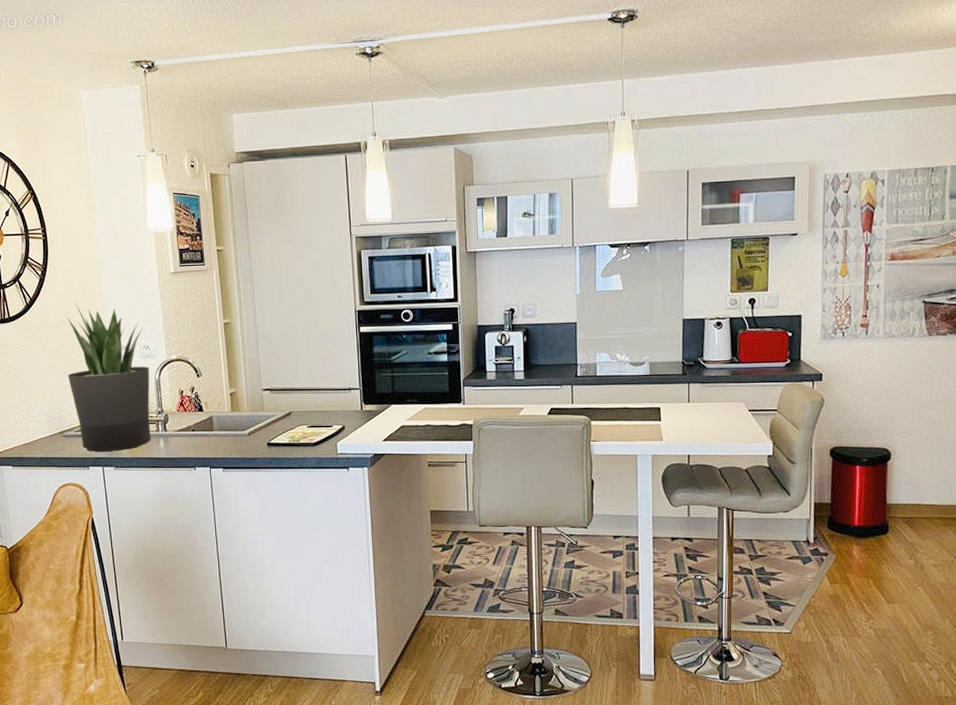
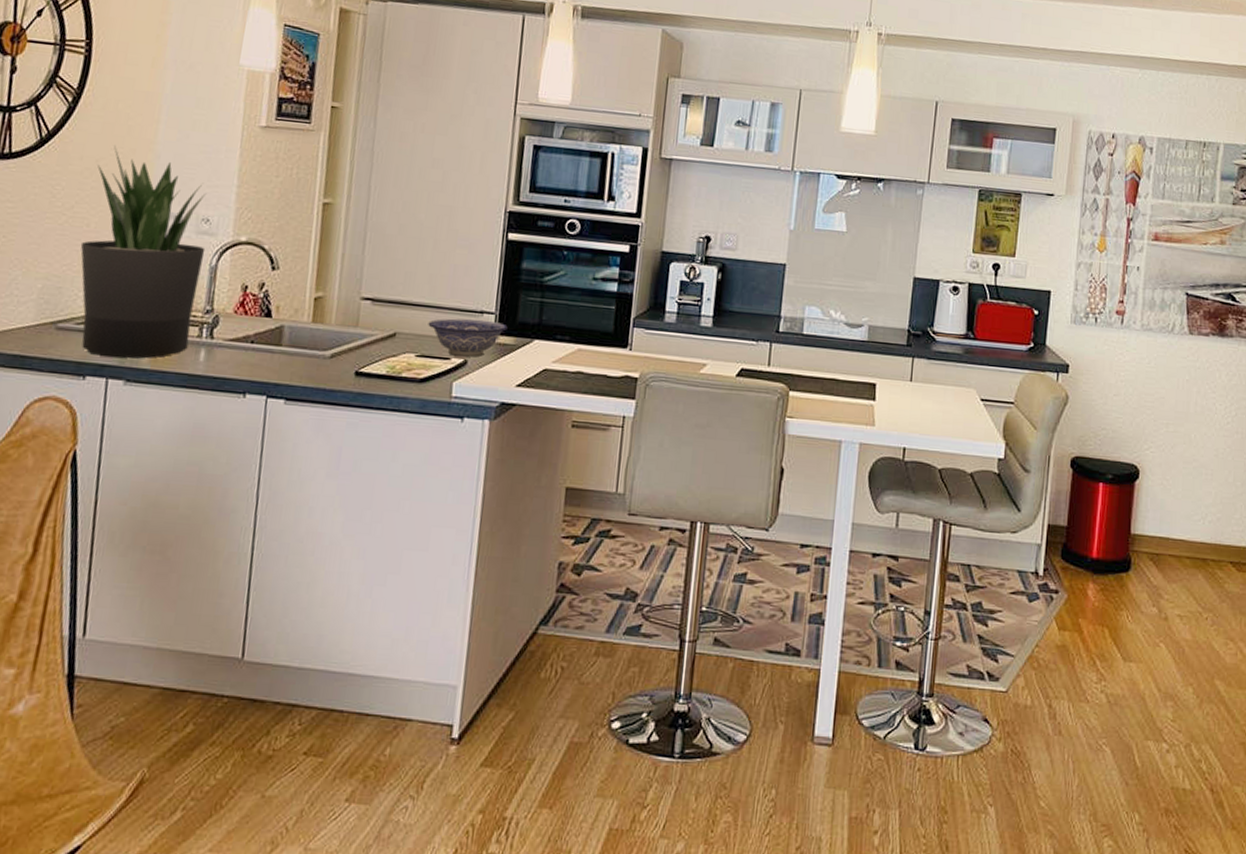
decorative bowl: none [312,394,370,423] -> present [428,318,508,357]

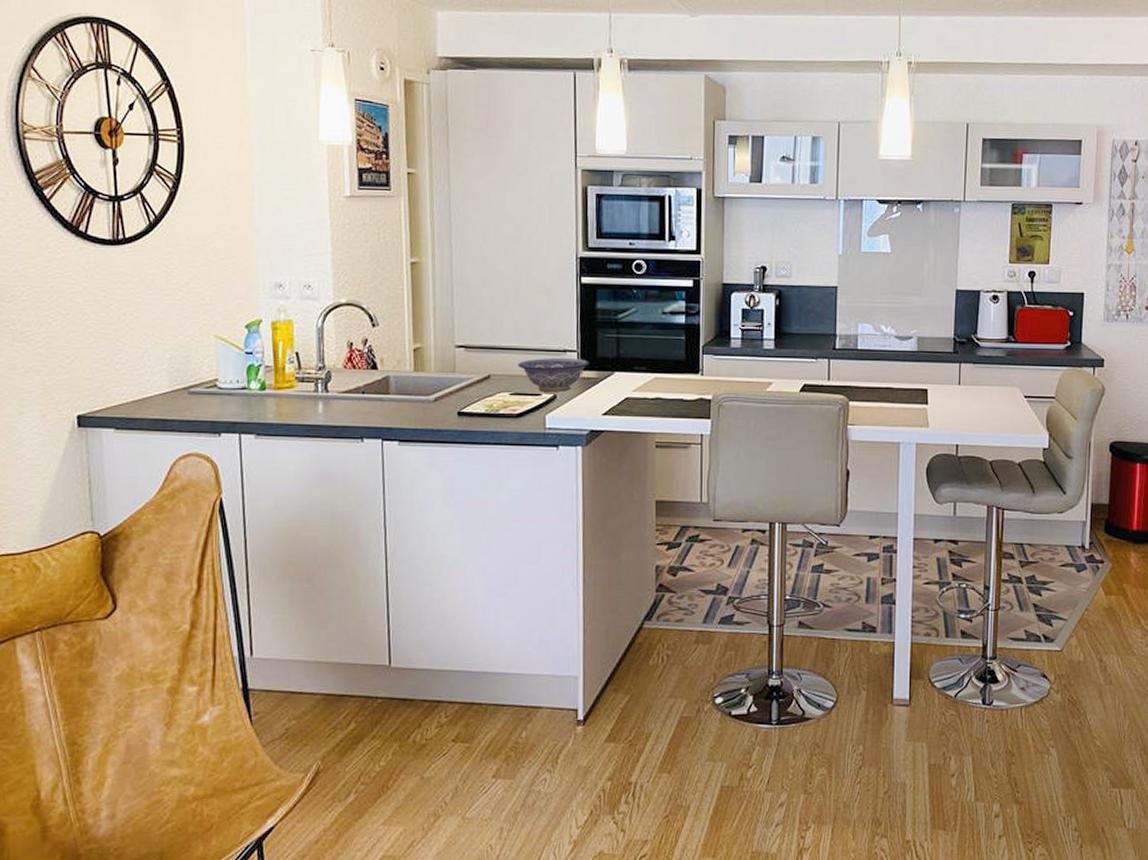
planter: present [80,145,207,359] -> none [199,224,311,414]

